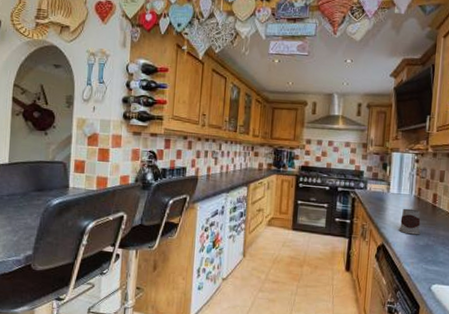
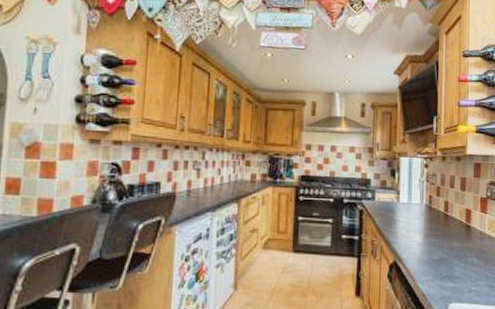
mug: present [399,208,421,235] -> none [411,219,434,249]

